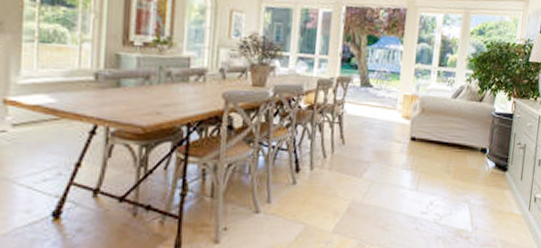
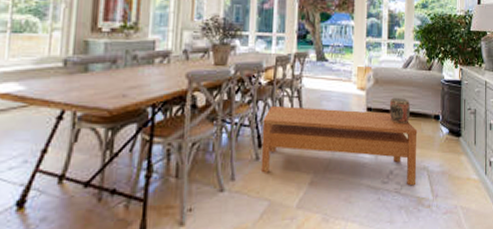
coffee table: none [297,130,462,218] -> present [260,105,418,186]
decorative container: none [434,128,457,156] -> present [389,97,410,125]

